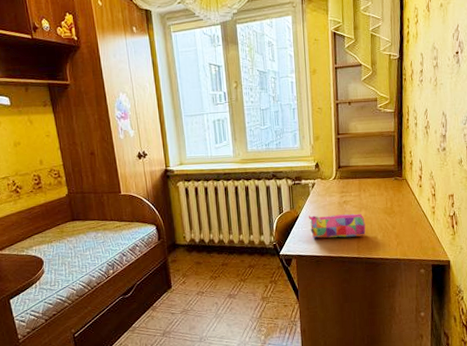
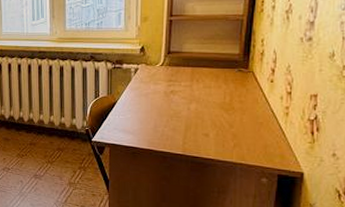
pencil case: present [308,213,366,239] -> none [127,103,195,132]

